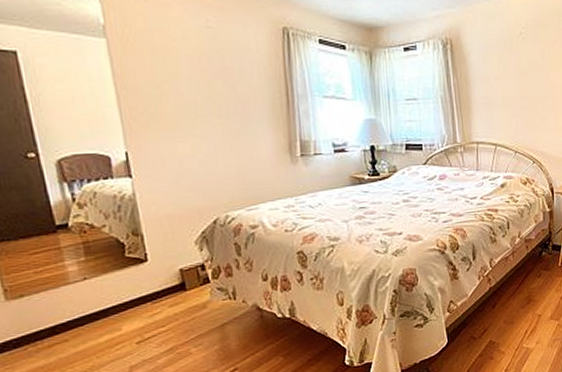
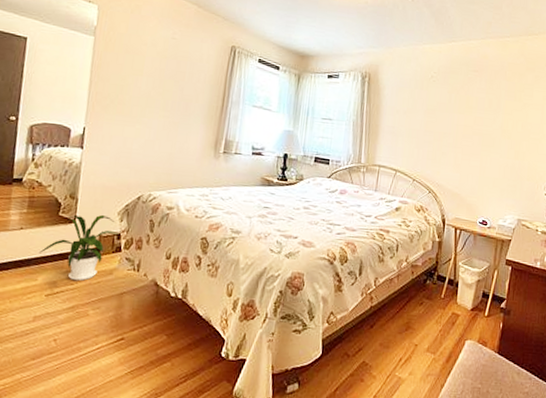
house plant: none [113,247,203,322] -> present [38,214,119,281]

